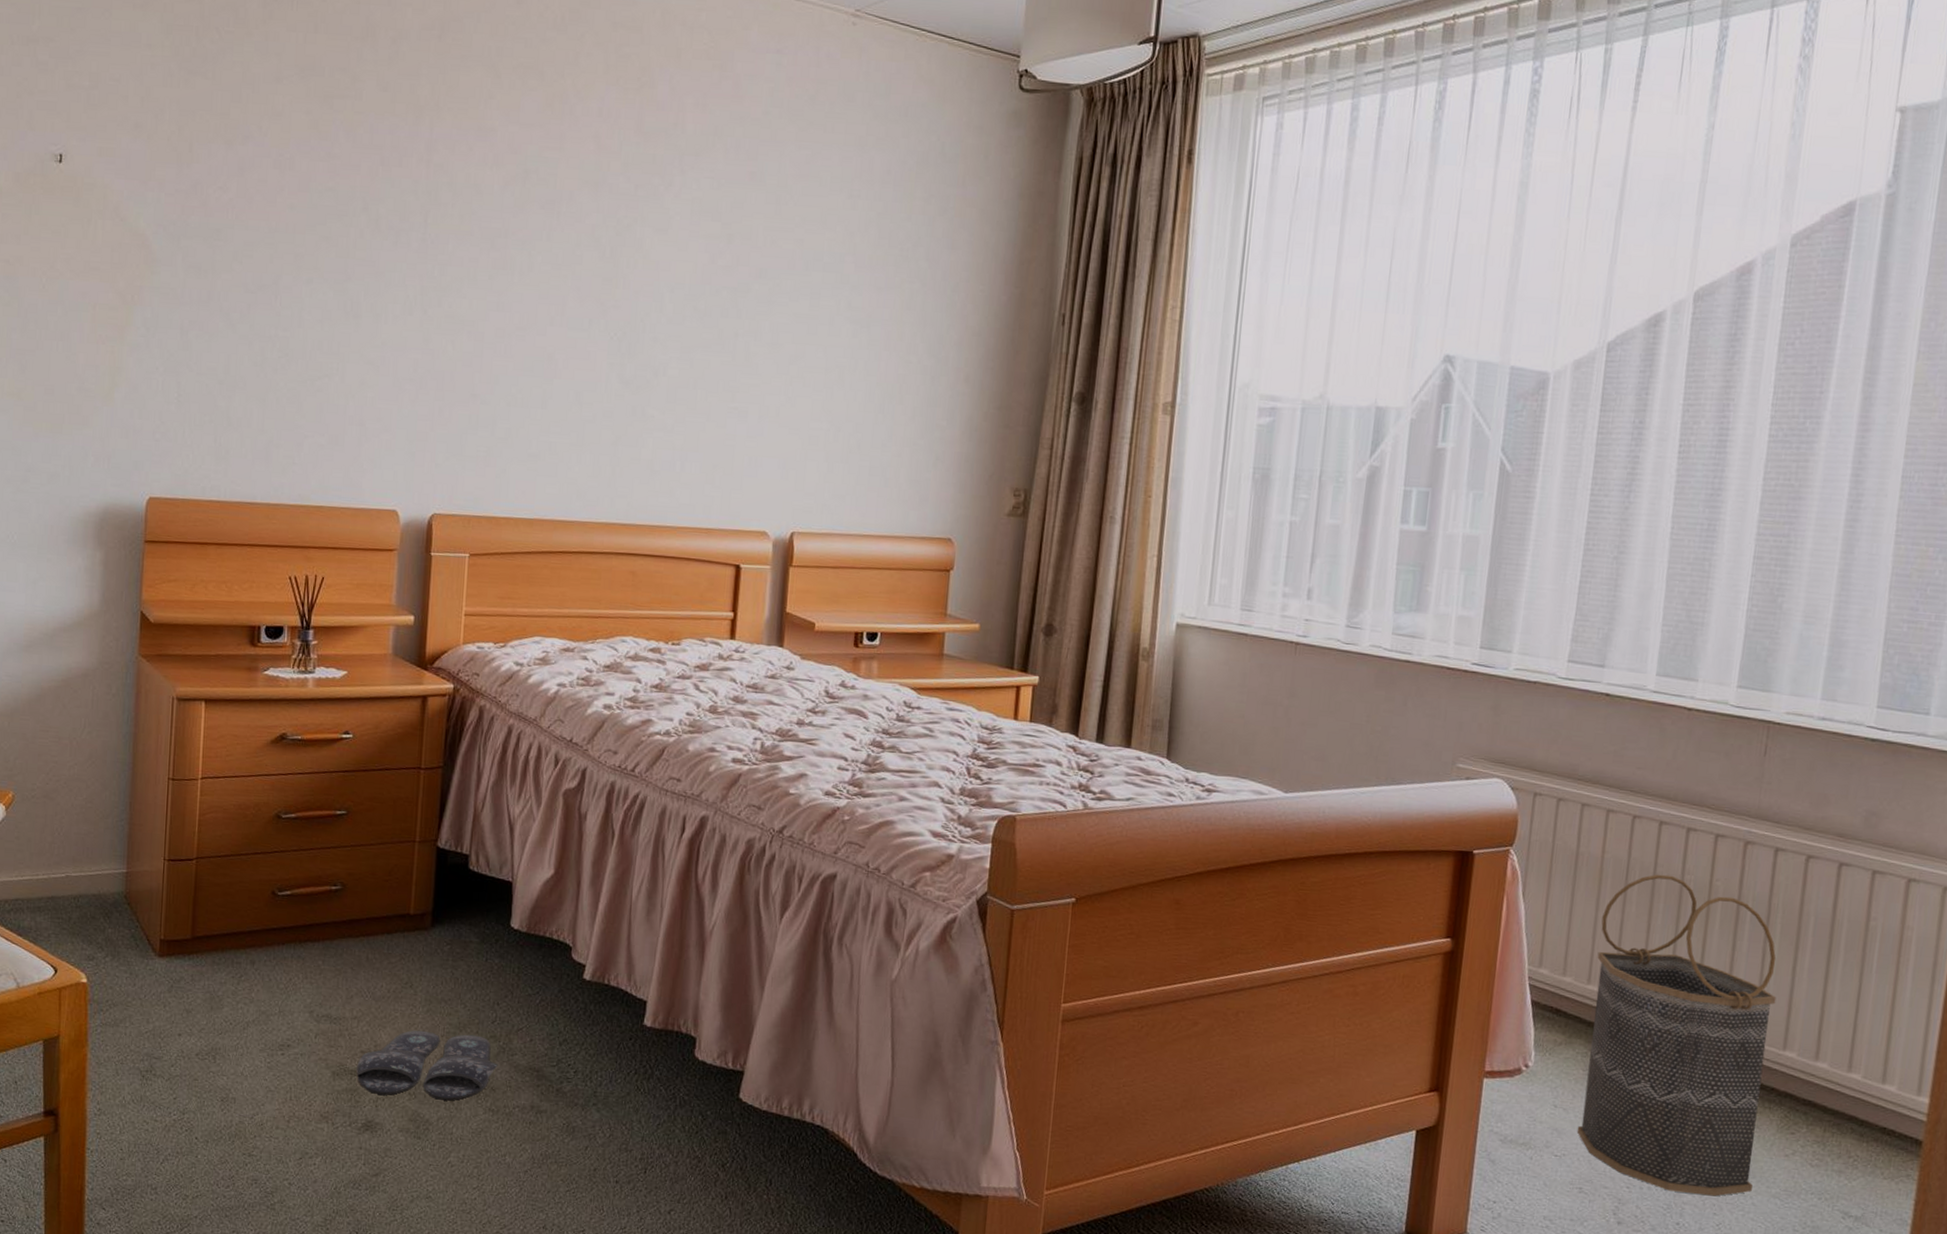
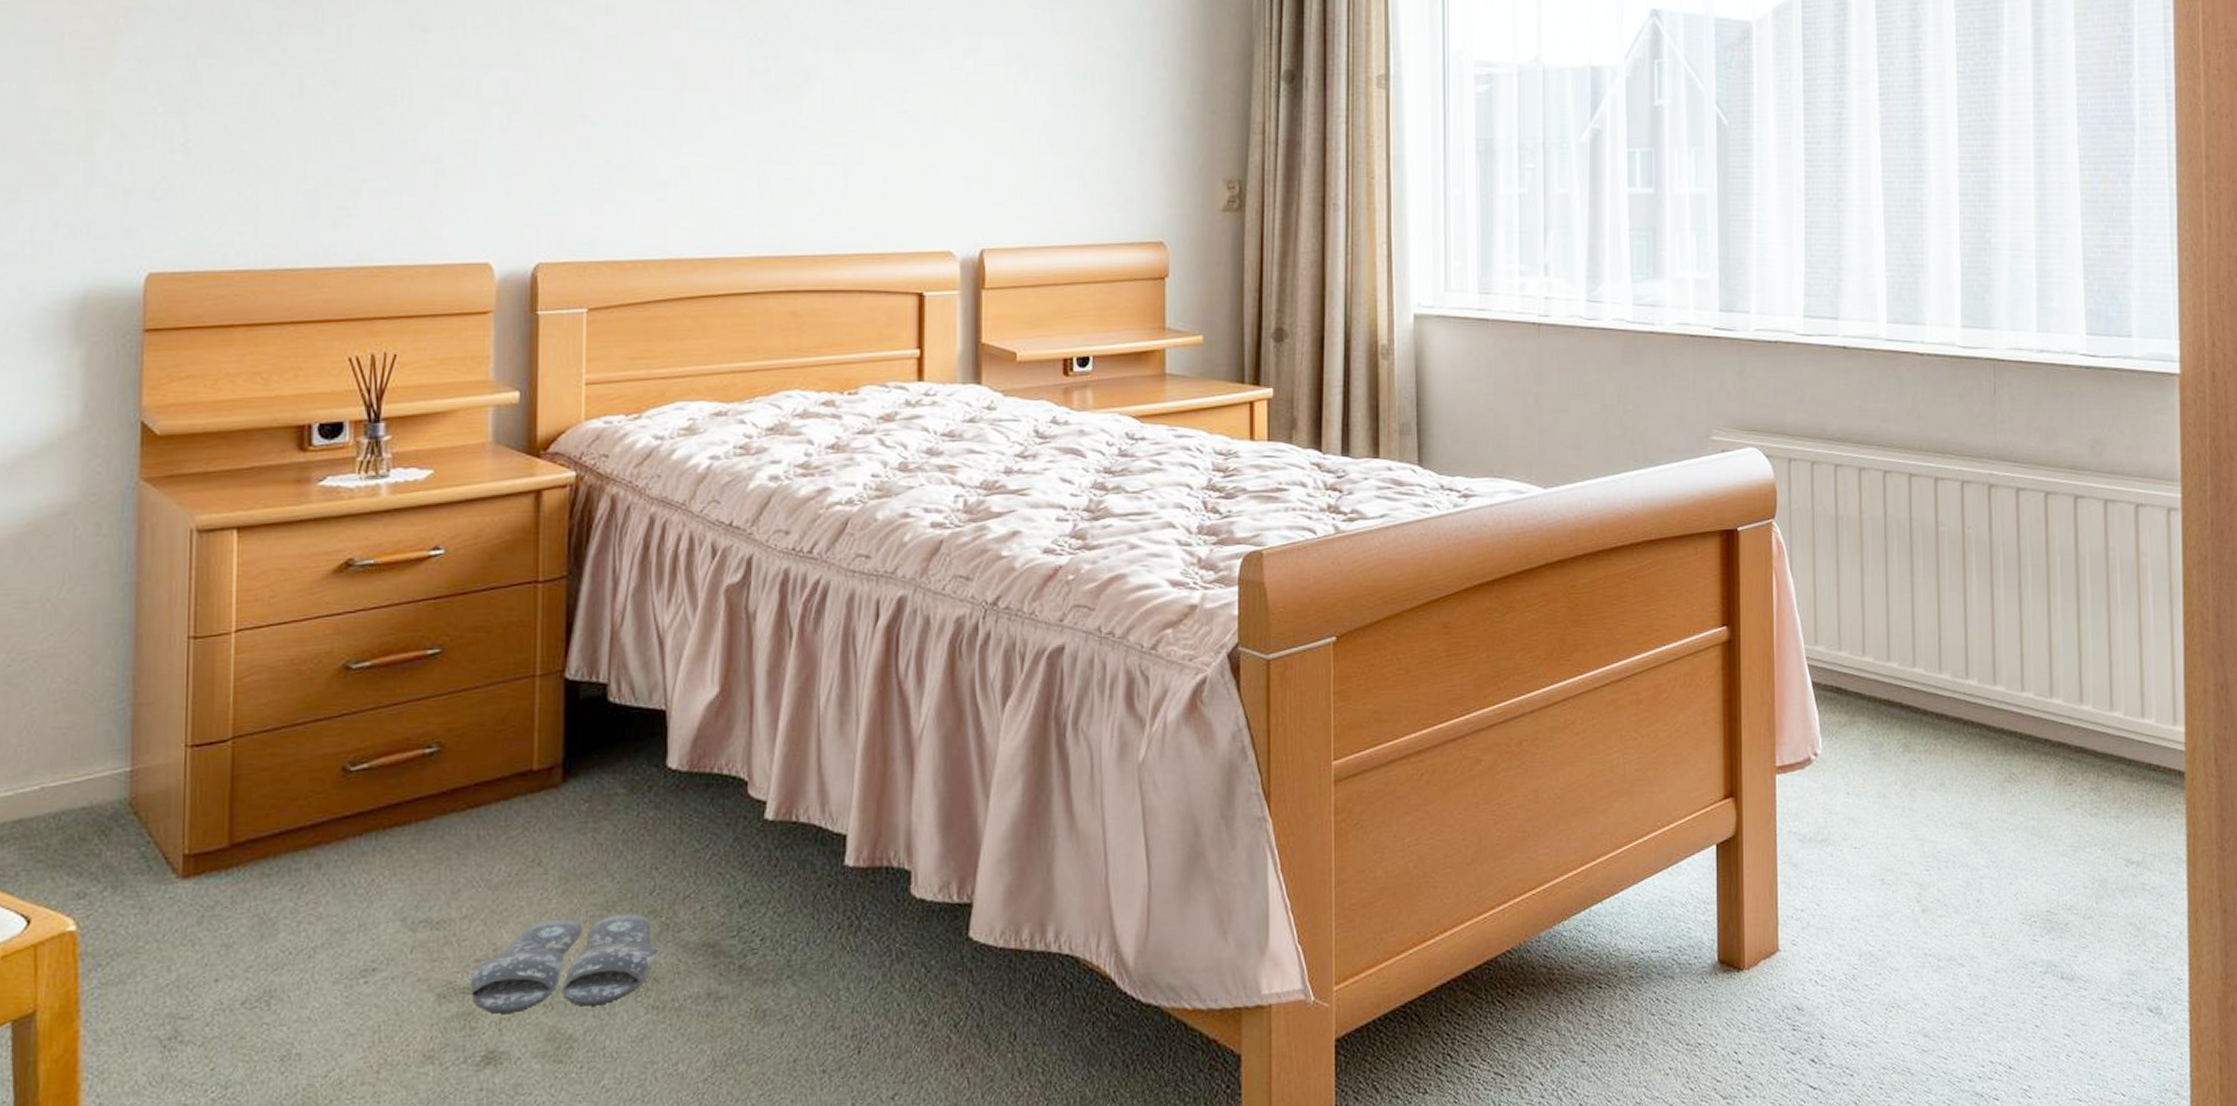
basket: present [1576,874,1777,1197] -> none [1868,529,2041,867]

